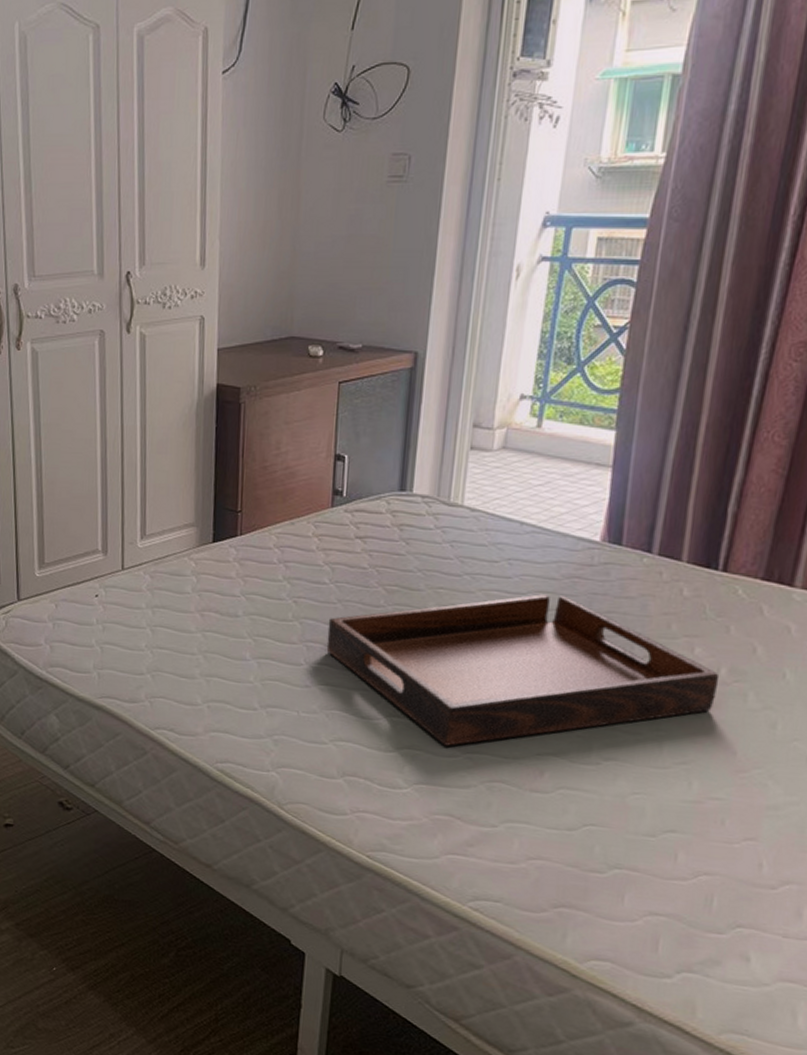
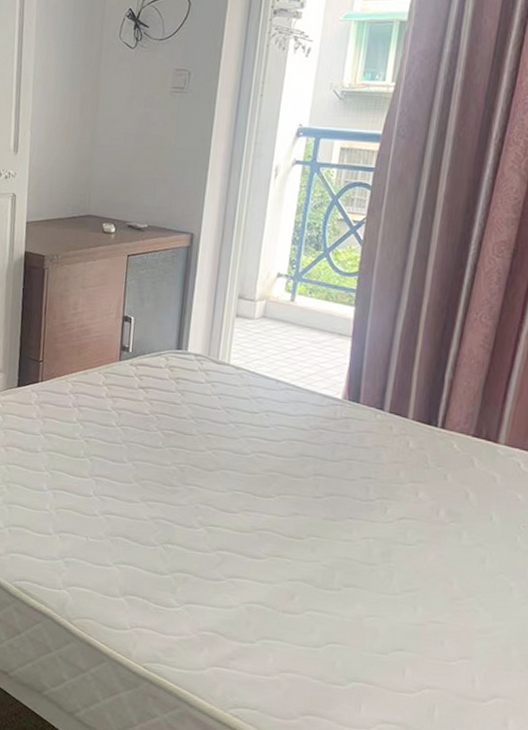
serving tray: present [326,594,720,746] -> none [112,442,439,571]

